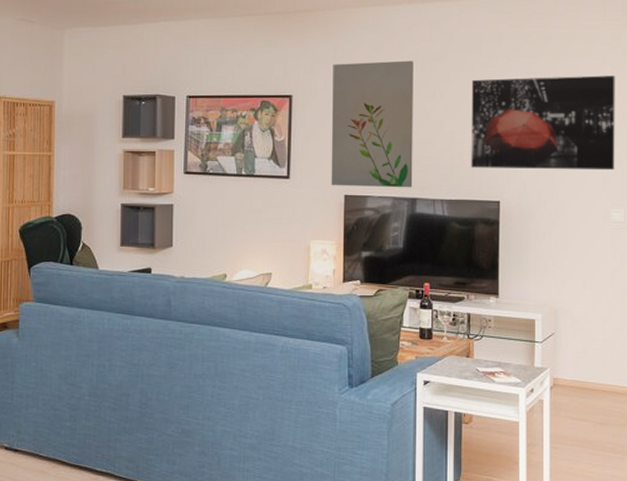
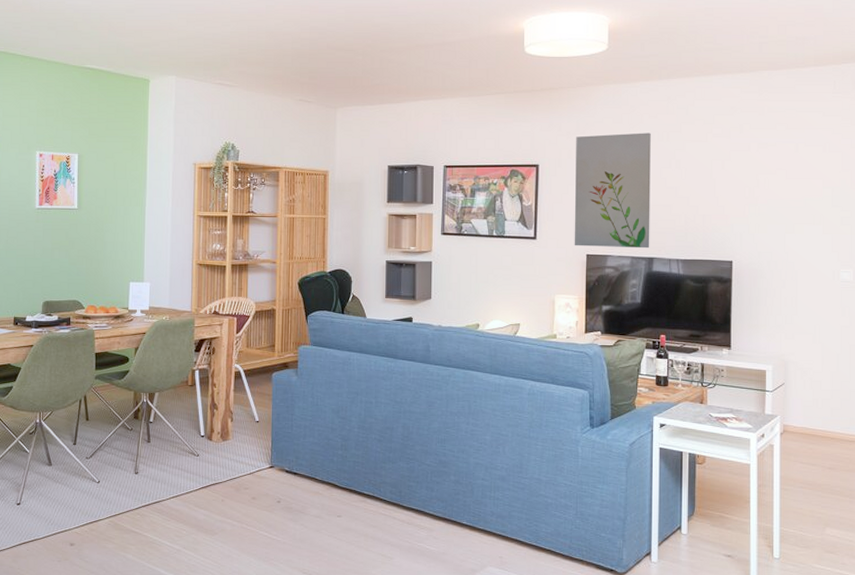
wall art: present [471,75,615,171] -> none [705,145,845,233]

